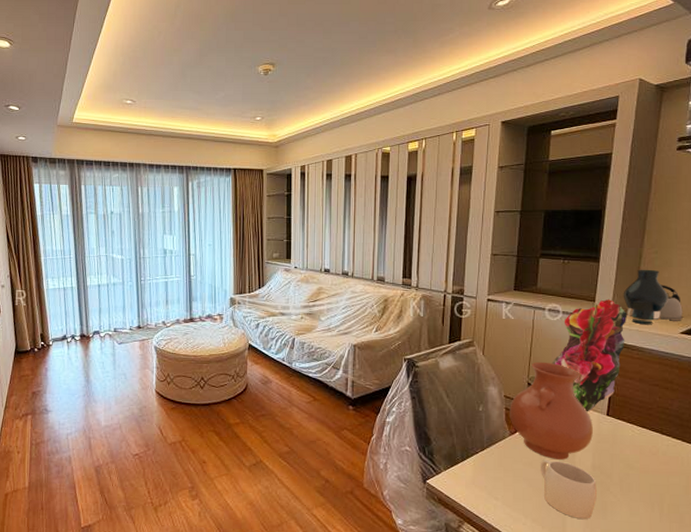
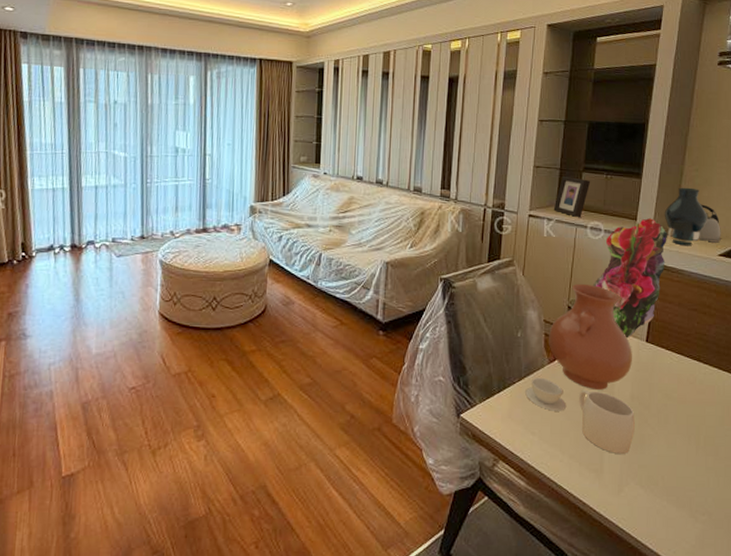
teacup: none [488,447,529,479] -> present [525,377,567,411]
picture frame: none [511,263,548,300] -> present [553,176,591,217]

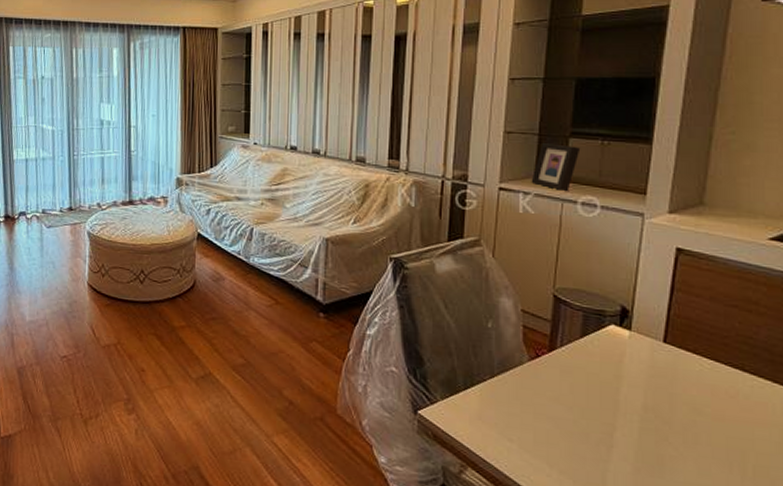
teacup: present [525,377,567,411] -> none [499,375,555,418]
vase: present [549,283,632,390] -> none [529,268,644,397]
mug: present [579,389,635,455] -> none [571,394,650,477]
bouquet: present [592,218,668,338] -> none [586,192,693,337]
vase: present [664,187,708,246] -> none [685,154,752,227]
kettle: present [699,204,721,243] -> none [738,175,773,224]

